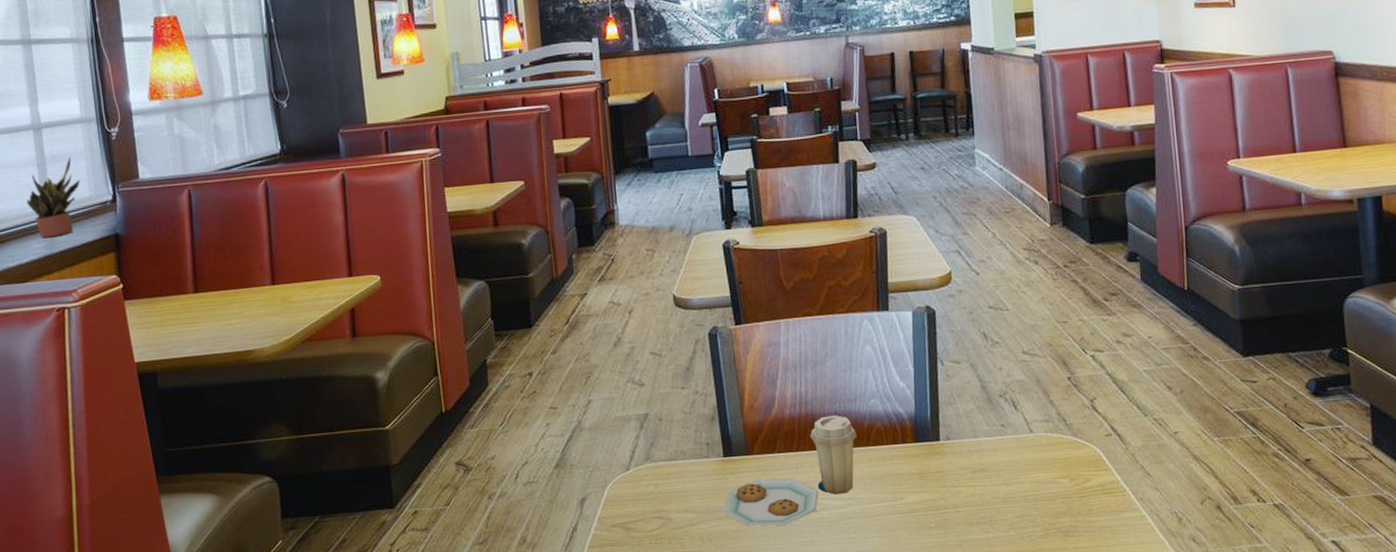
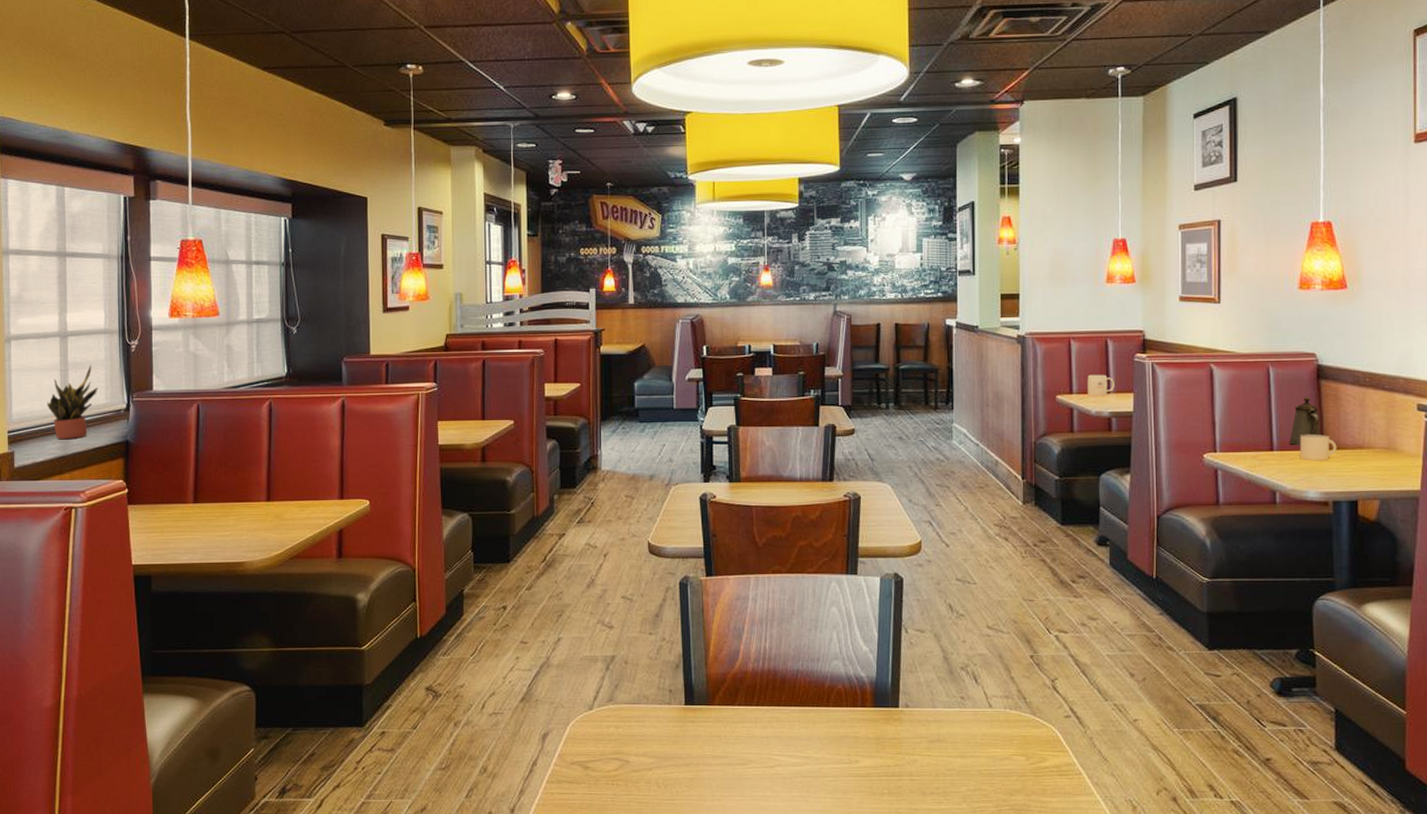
plate: present [722,415,857,527] -> none [679,673,817,779]
mug: none [1107,88,1135,112] -> present [1087,374,1114,397]
coffee pot: none [1311,95,1342,146] -> present [1289,397,1321,446]
mug: none [1321,132,1359,161] -> present [1299,434,1337,461]

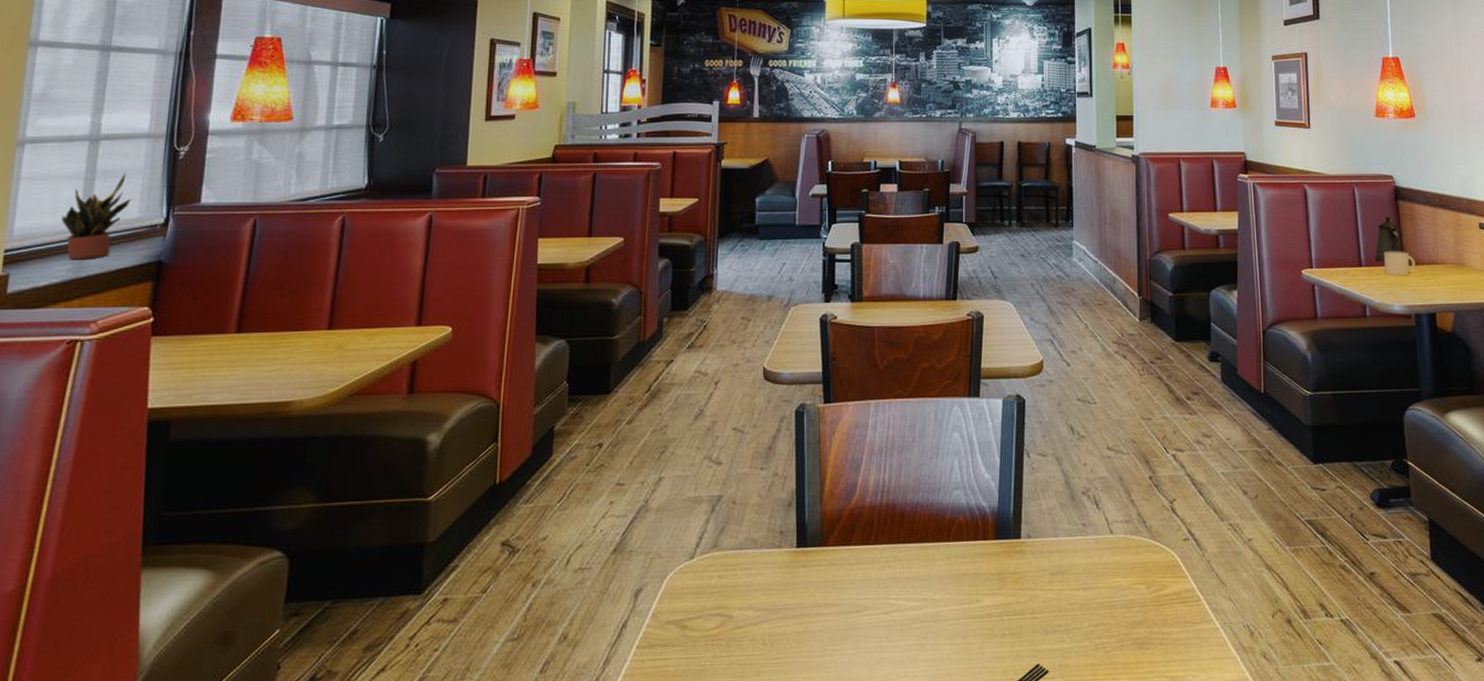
mug: present [1087,374,1114,397] -> none [1196,193,1221,215]

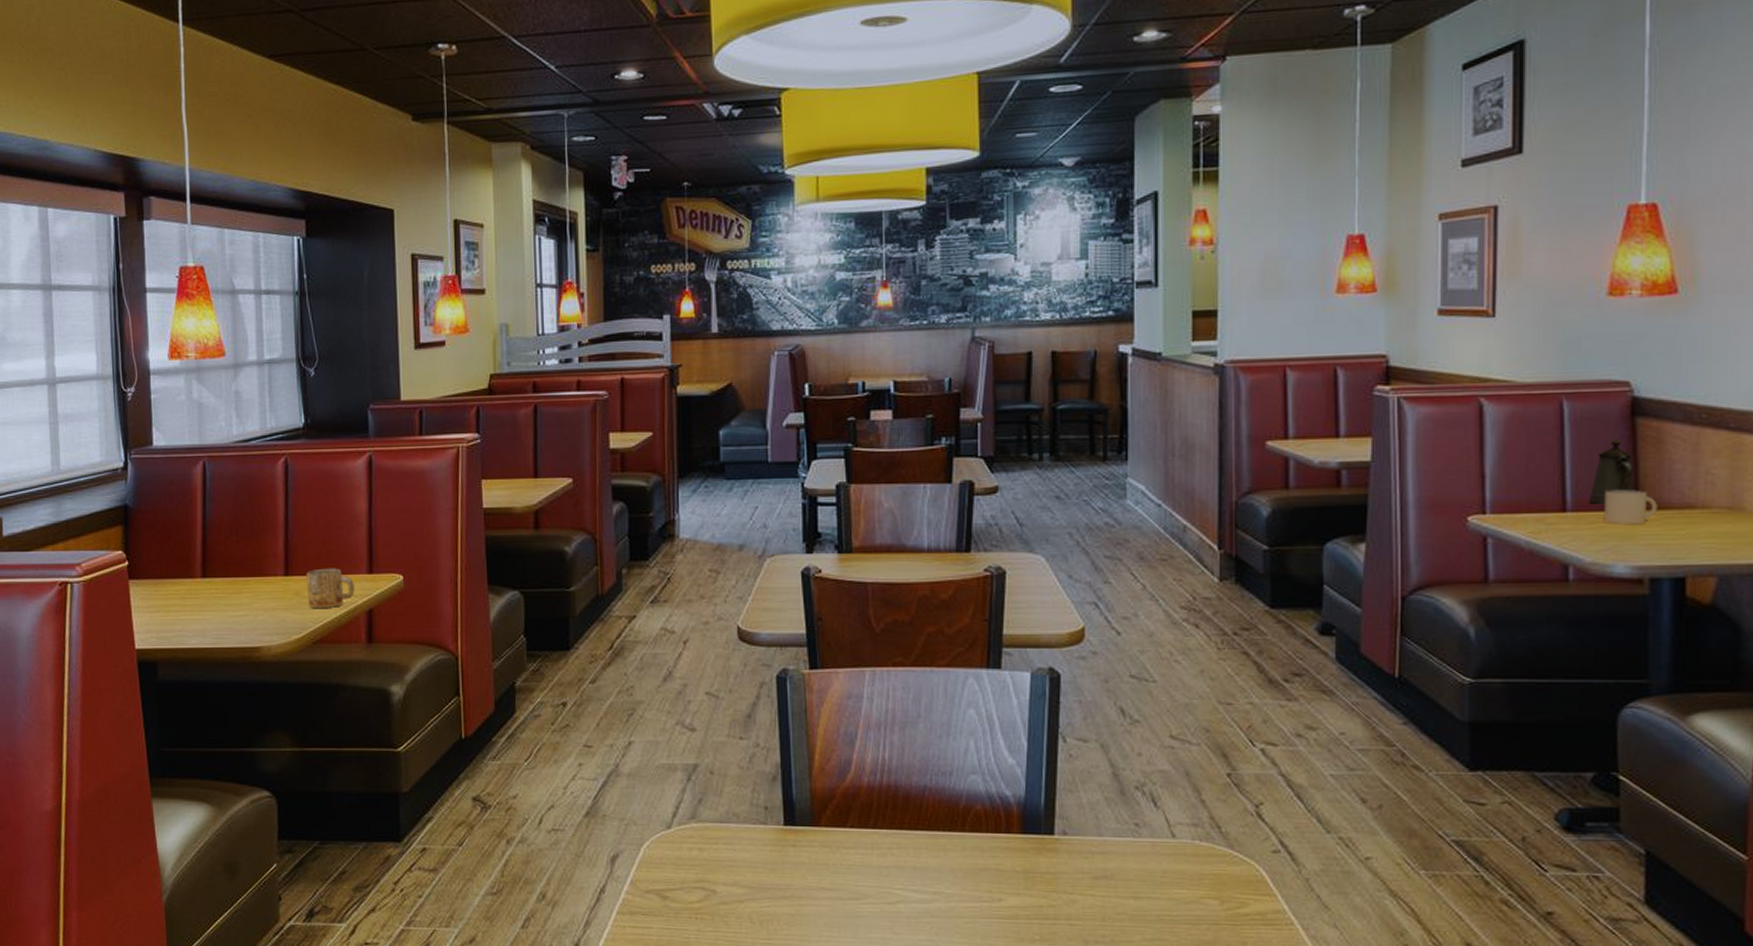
potted plant: present [61,173,131,260] -> none [36,416,92,504]
mug: none [349,321,401,362] -> present [305,568,355,609]

